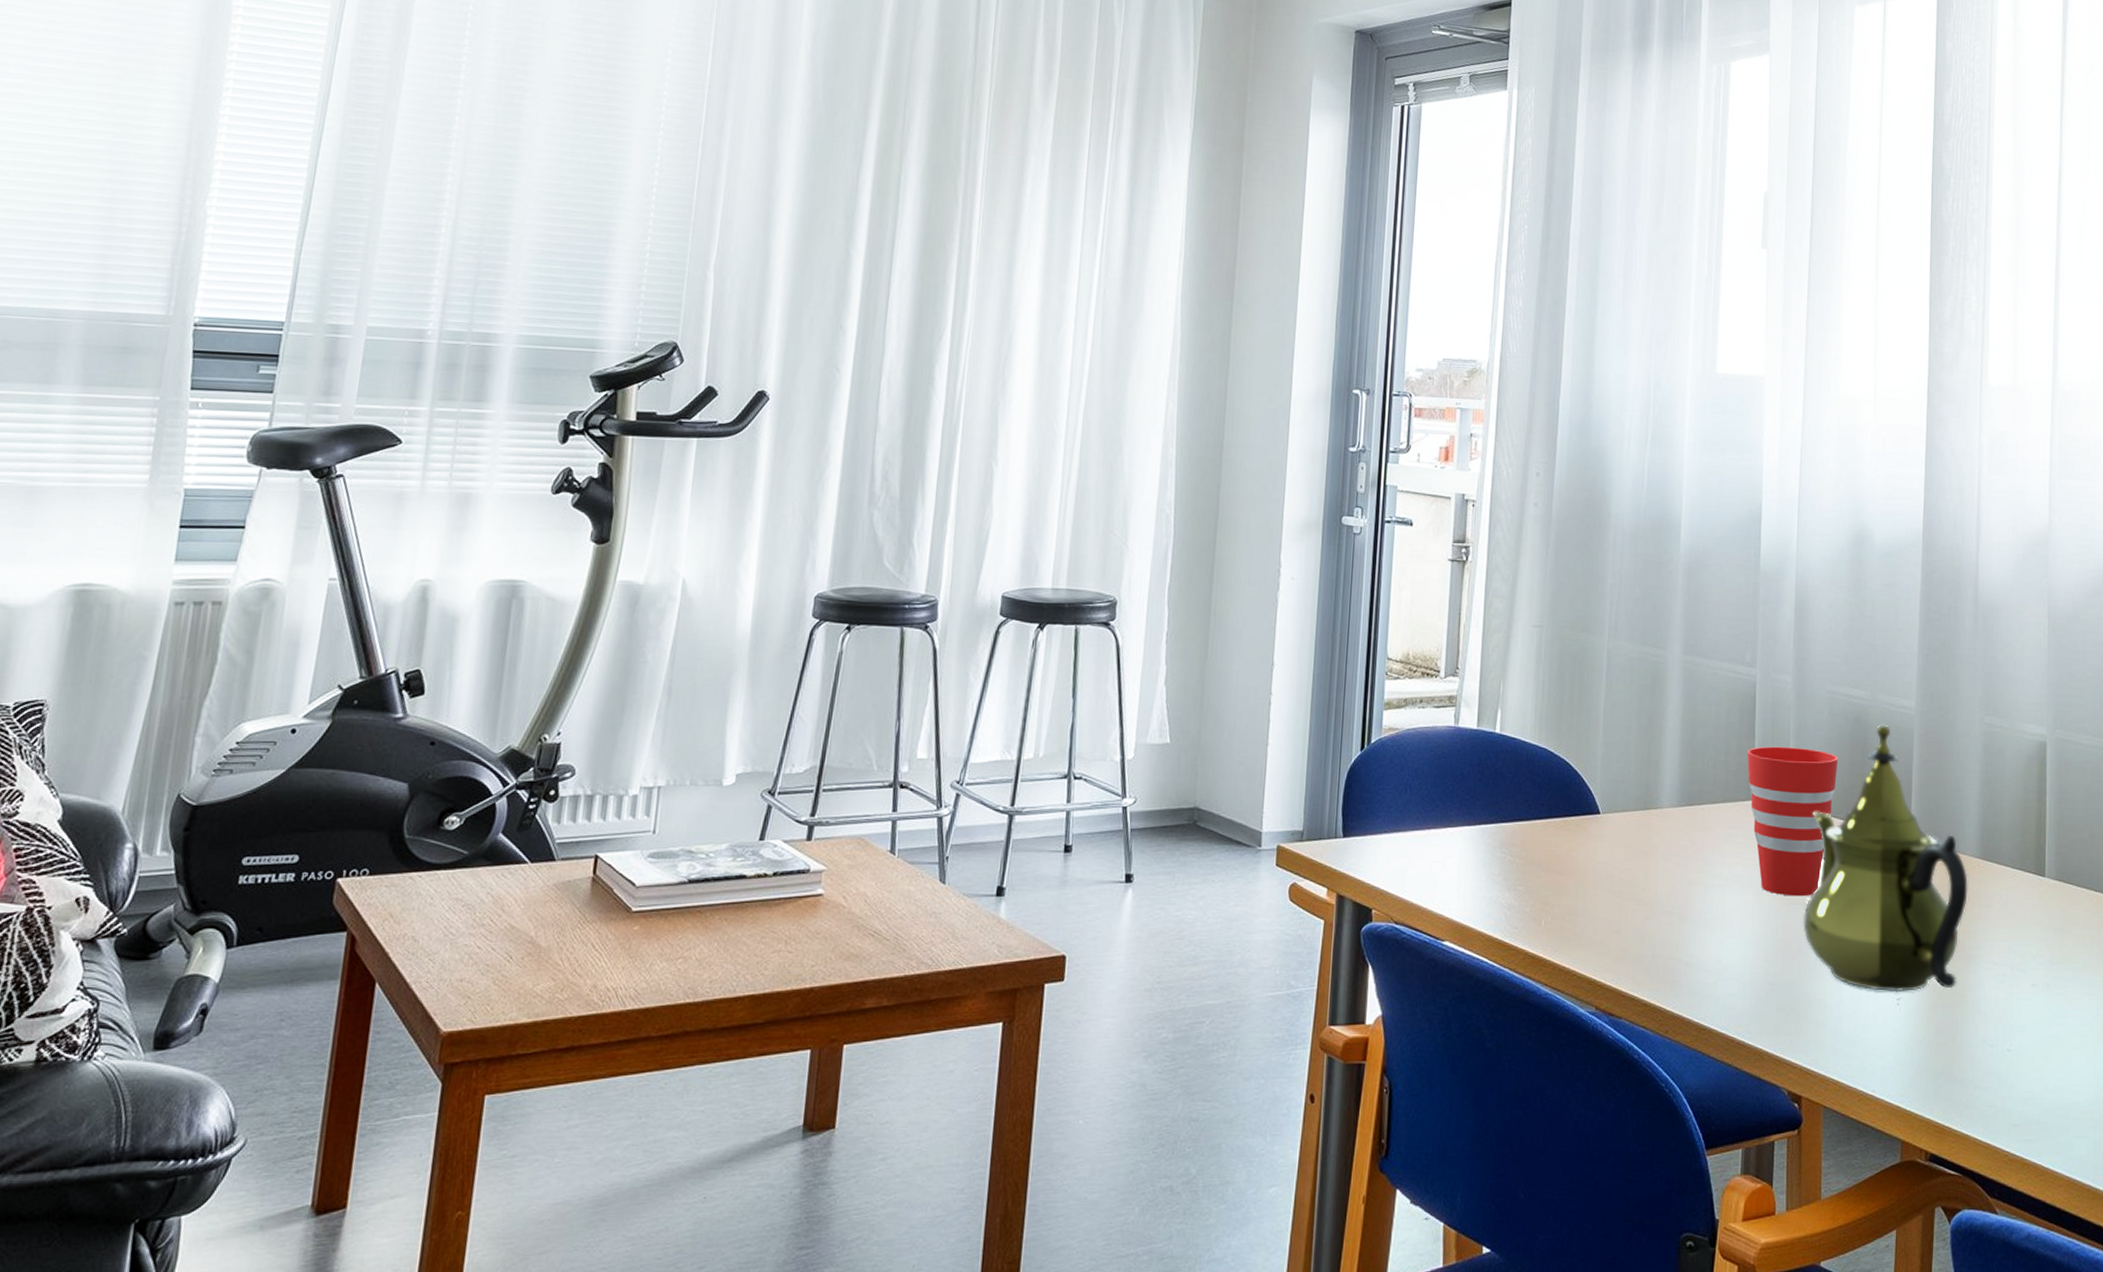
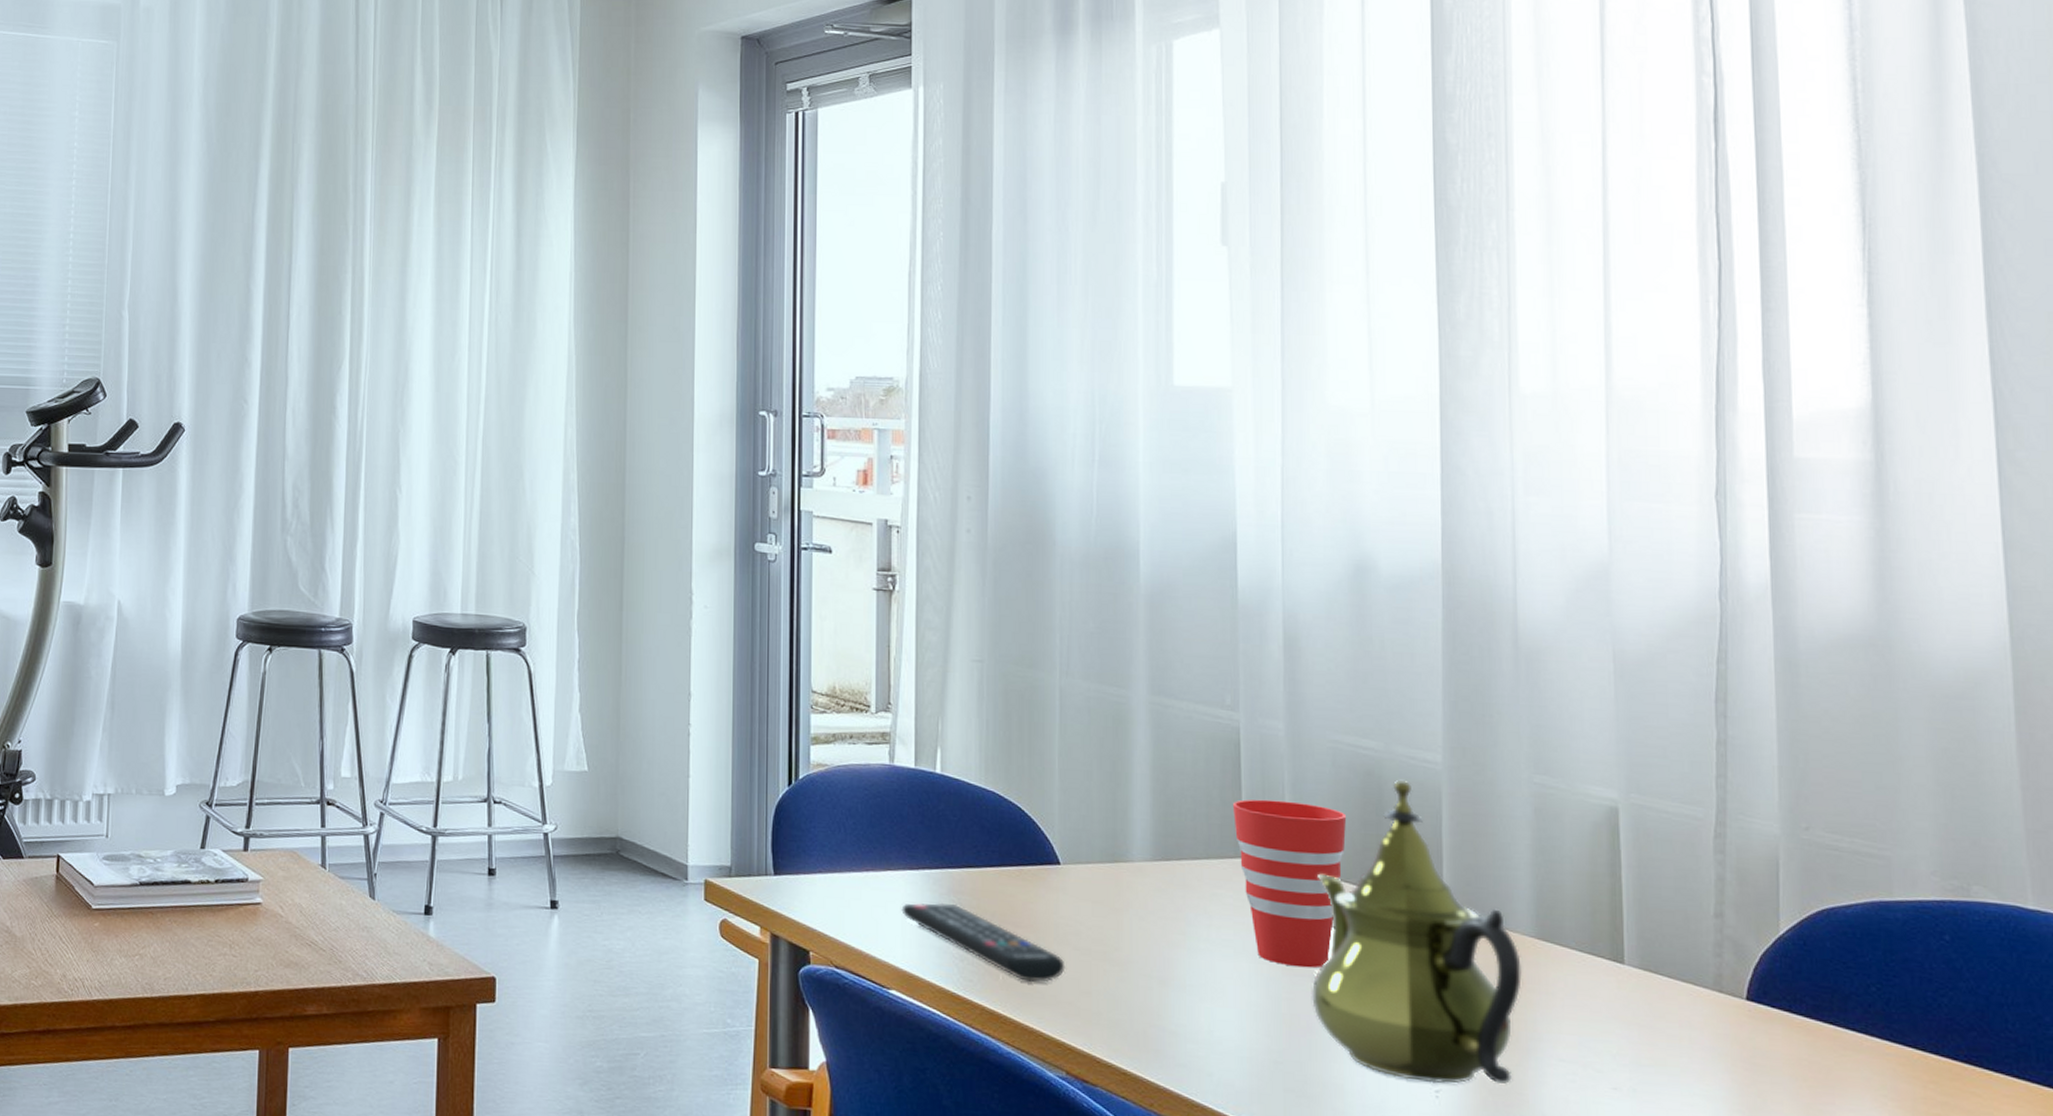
remote control: none [1458,855,1600,926] -> present [901,903,1065,983]

